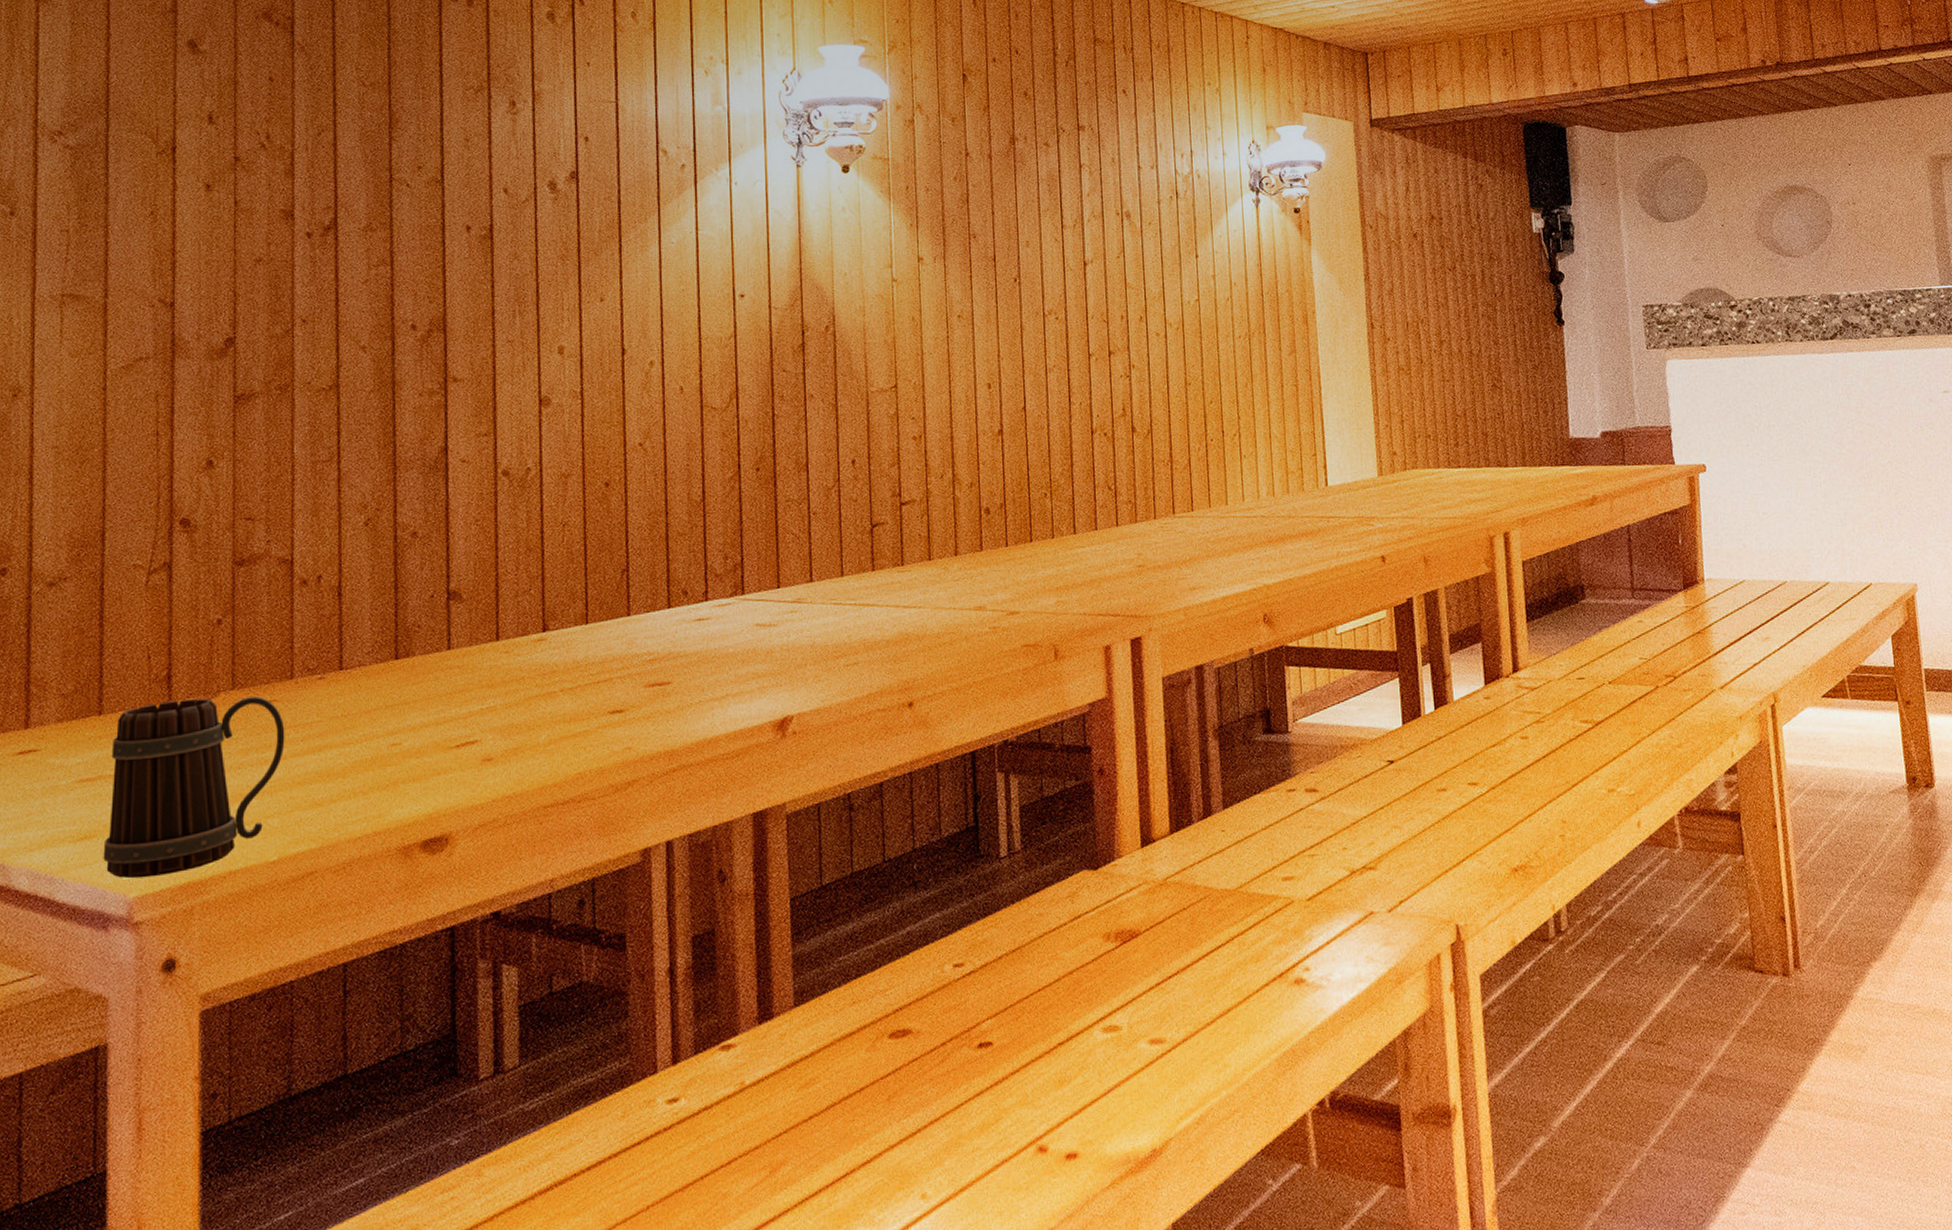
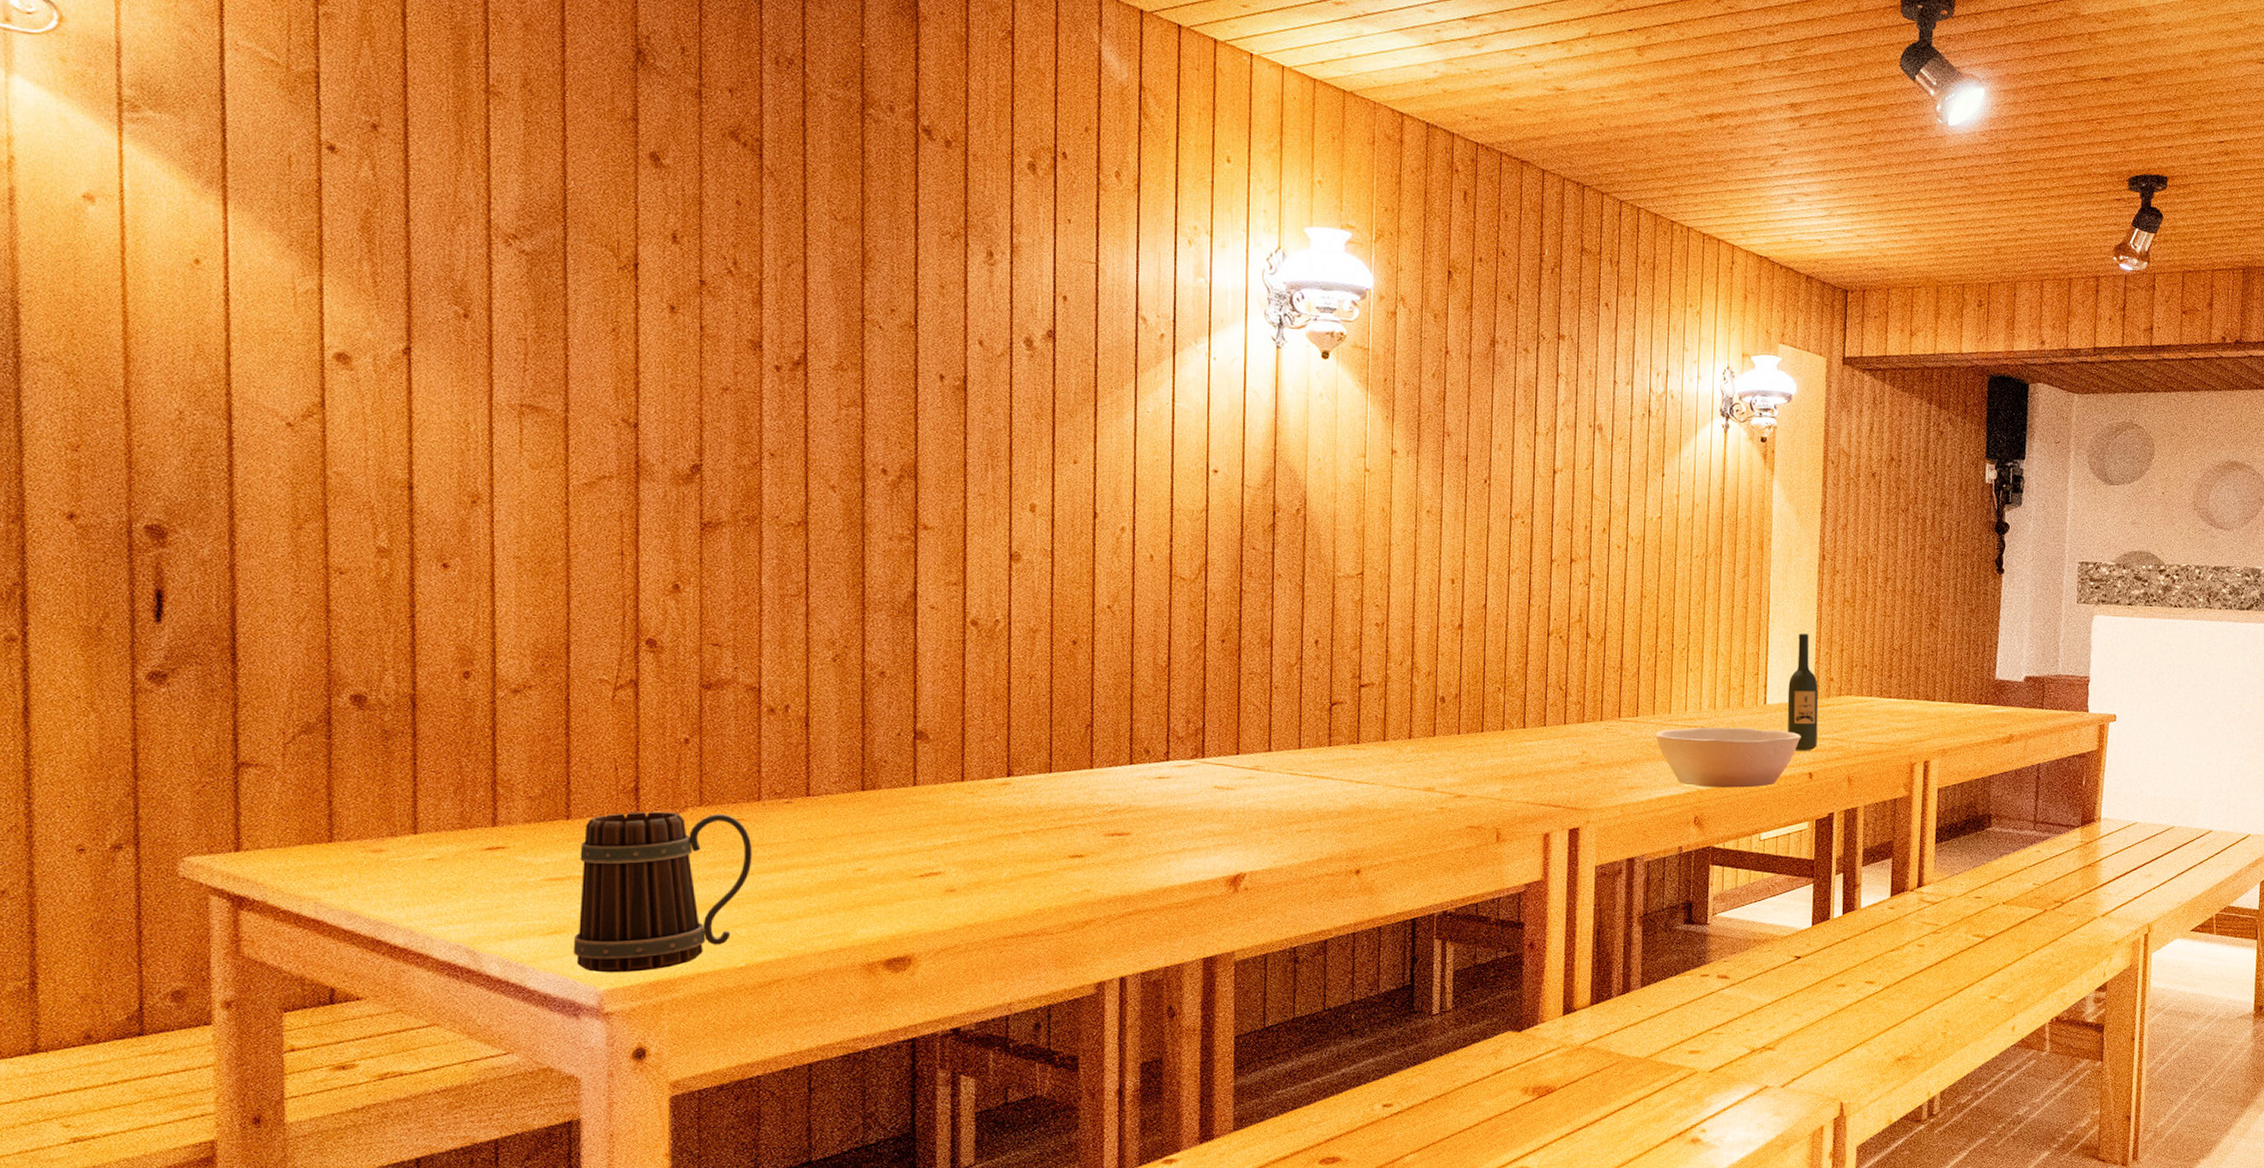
bowl: none [1213,512,1369,582] -> present [1655,727,1801,788]
wine bottle: none [1349,407,1387,533] -> present [1787,634,1819,750]

